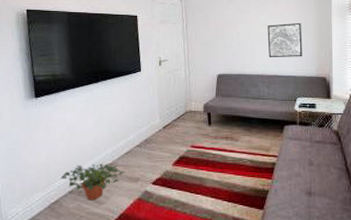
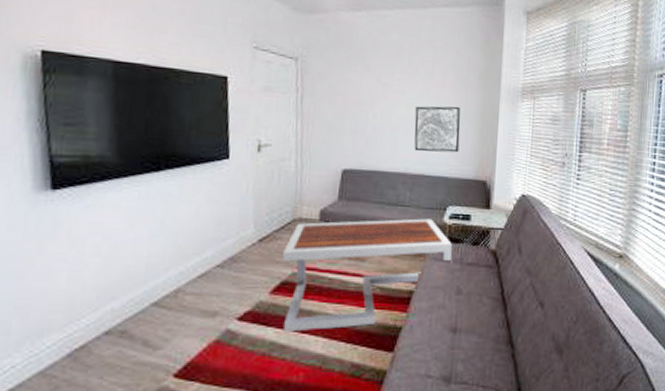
potted plant: present [60,163,125,201] -> none [90,290,196,345]
coffee table: none [180,108,304,193] -> present [283,218,453,332]

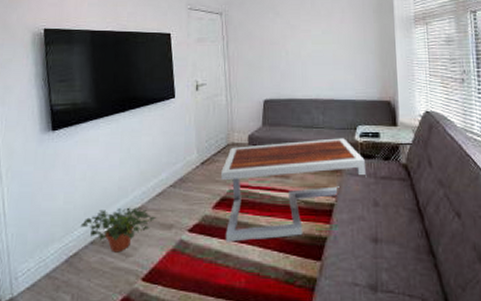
potted plant: none [90,290,196,345] -> present [80,207,156,253]
wall art: present [414,106,461,153] -> none [320,38,363,80]

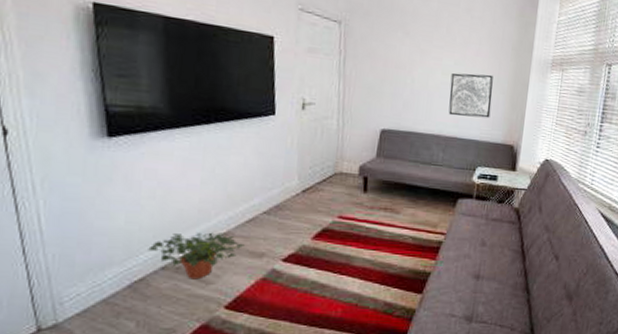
coffee table: present [221,138,367,242] -> none [324,176,480,274]
wall art: none [320,38,363,80] -> present [448,73,493,119]

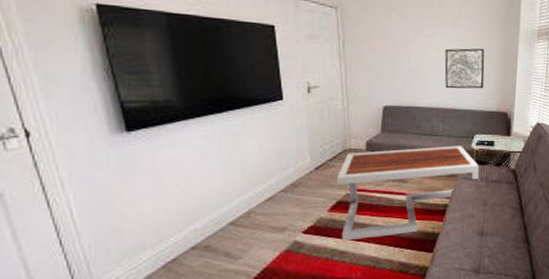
potted plant: present [148,232,245,280] -> none [177,212,266,256]
coffee table: none [324,176,480,274] -> present [337,146,480,241]

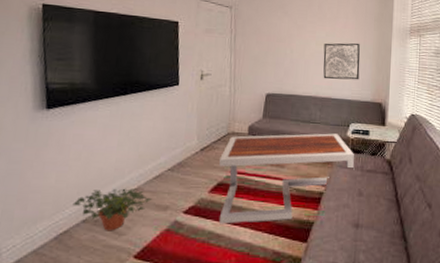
potted plant: none [177,212,266,256] -> present [72,188,152,231]

